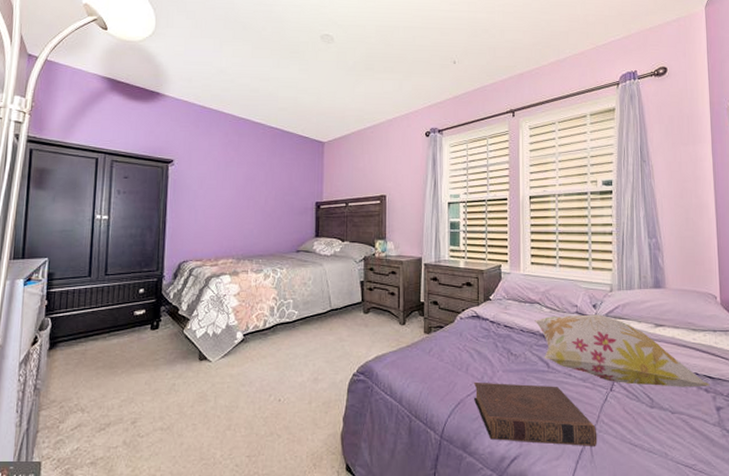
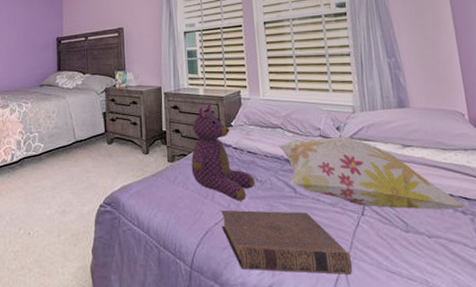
teddy bear: none [447,277,510,374] -> present [191,104,255,201]

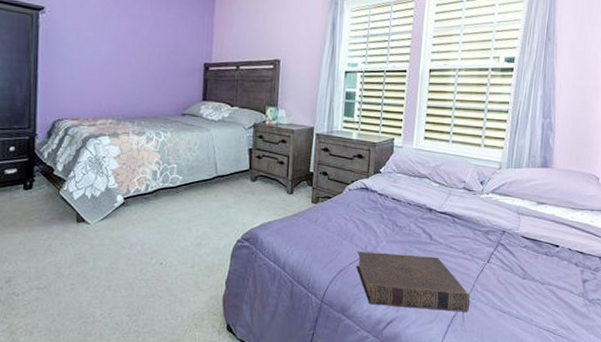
teddy bear: present [191,104,255,201] -> none [334,149,395,244]
decorative pillow: present [278,137,467,210] -> none [422,190,580,262]

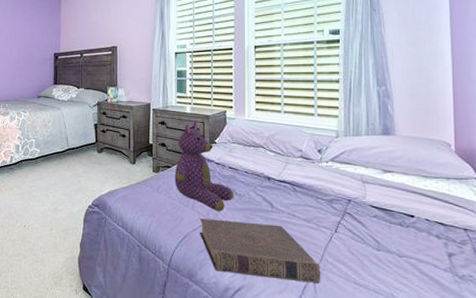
teddy bear: none [334,149,395,244] -> present [174,122,234,211]

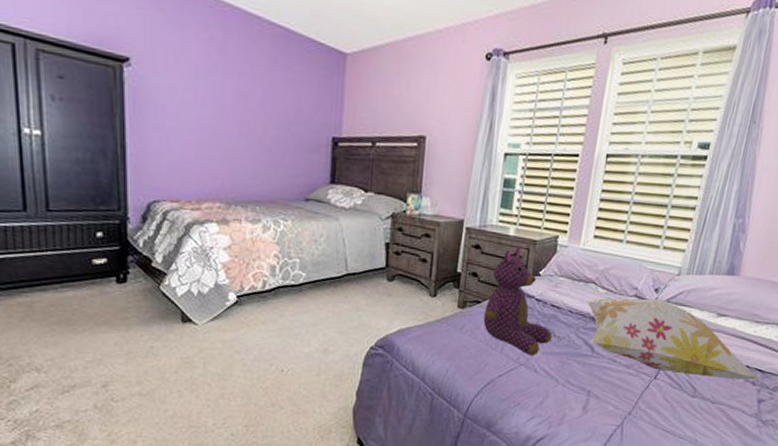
book: present [199,217,321,283] -> none [506,362,631,431]
decorative pillow: none [259,158,441,233] -> present [586,298,759,380]

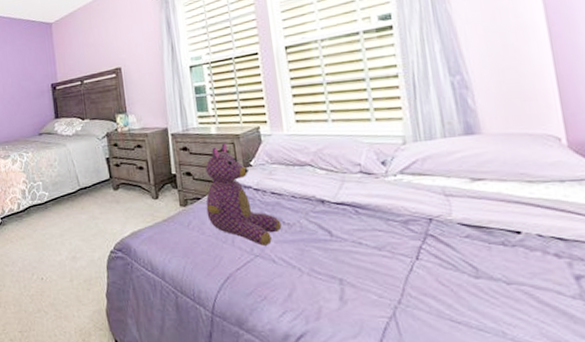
decorative pillow: present [586,298,759,380] -> none [308,172,562,253]

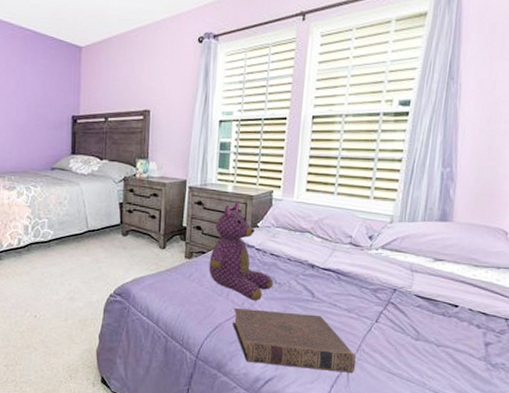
book: none [242,254,405,323] -> present [233,307,356,373]

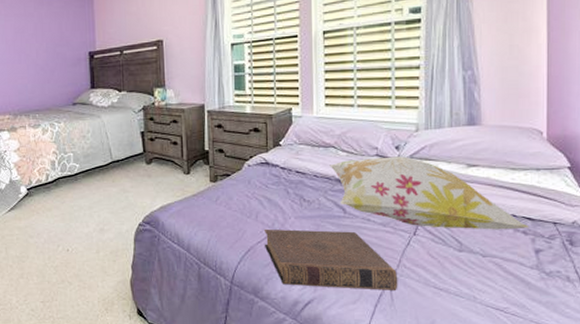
teddy bear: present [209,202,274,301] -> none [235,123,302,221]
decorative pillow: none [304,245,483,323] -> present [329,156,529,230]

